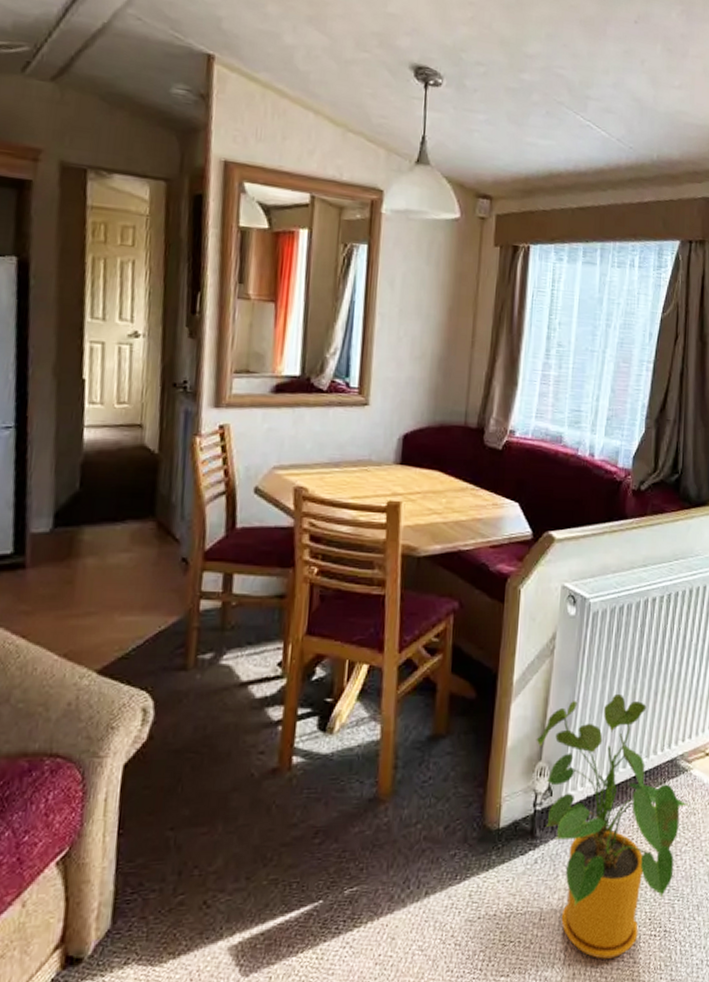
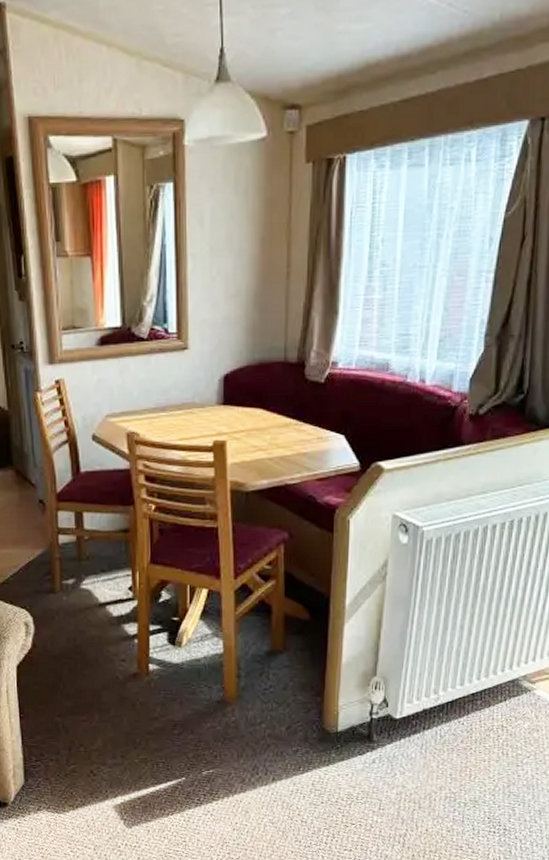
house plant: present [536,694,690,959] -> none [370,618,533,847]

